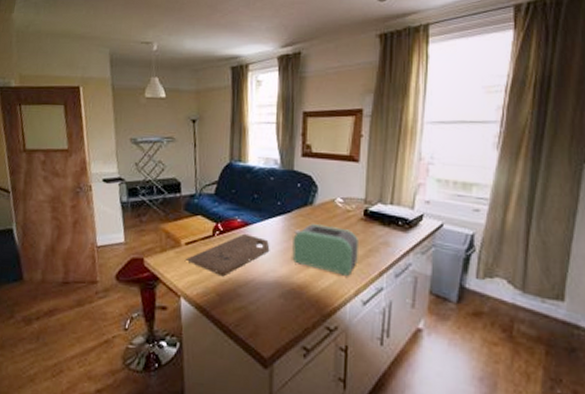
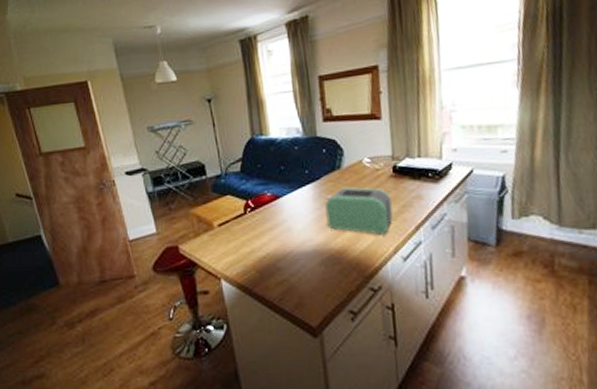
cutting board: present [186,233,270,277] -> none [221,206,304,253]

